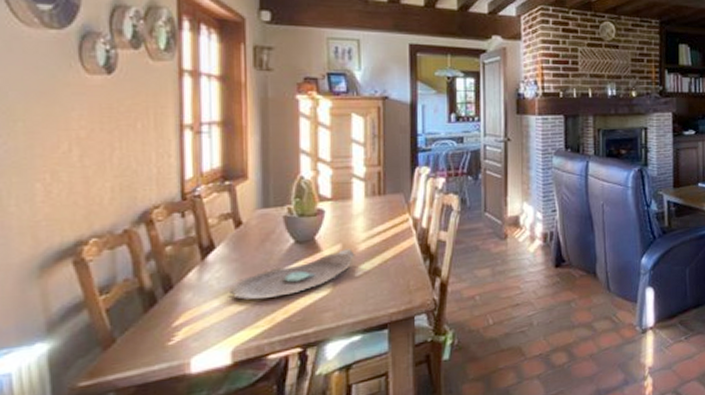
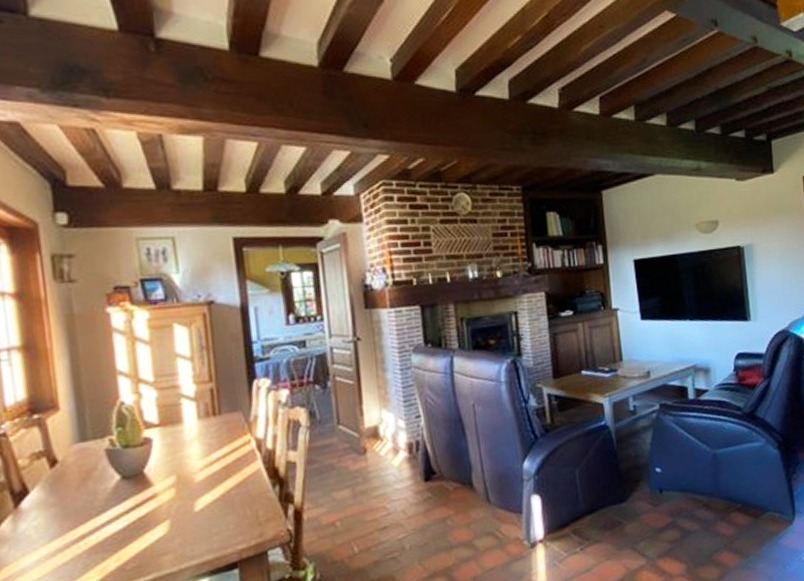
decorative bowl: present [229,249,355,300] -> none [50,480,193,549]

